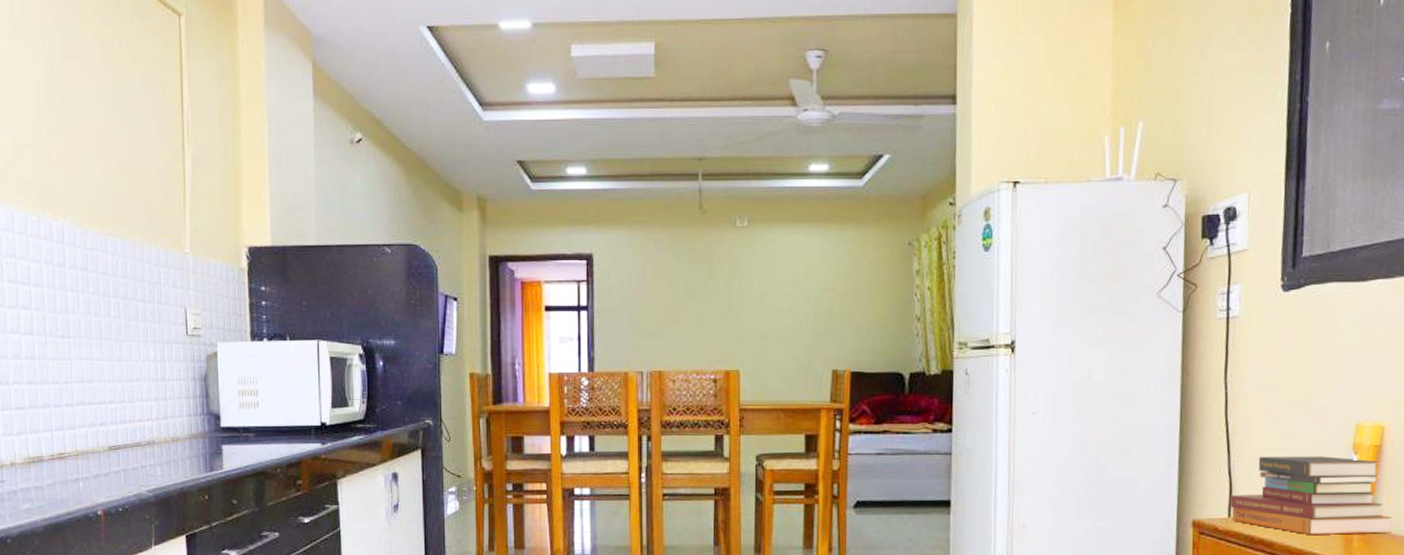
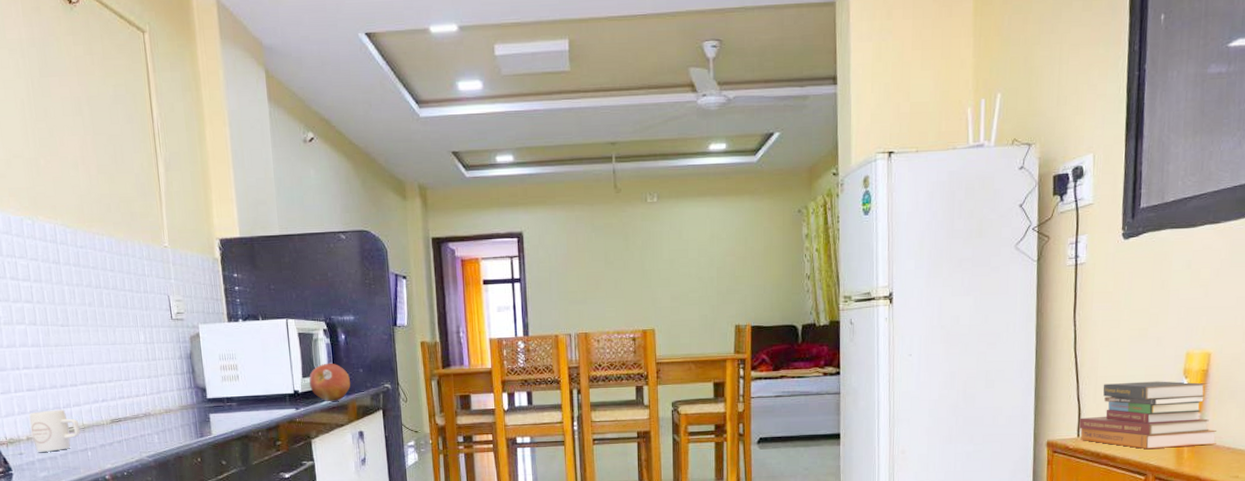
mug: none [15,432,73,480] -> present [29,409,81,452]
fruit: none [339,392,386,438] -> present [309,363,350,402]

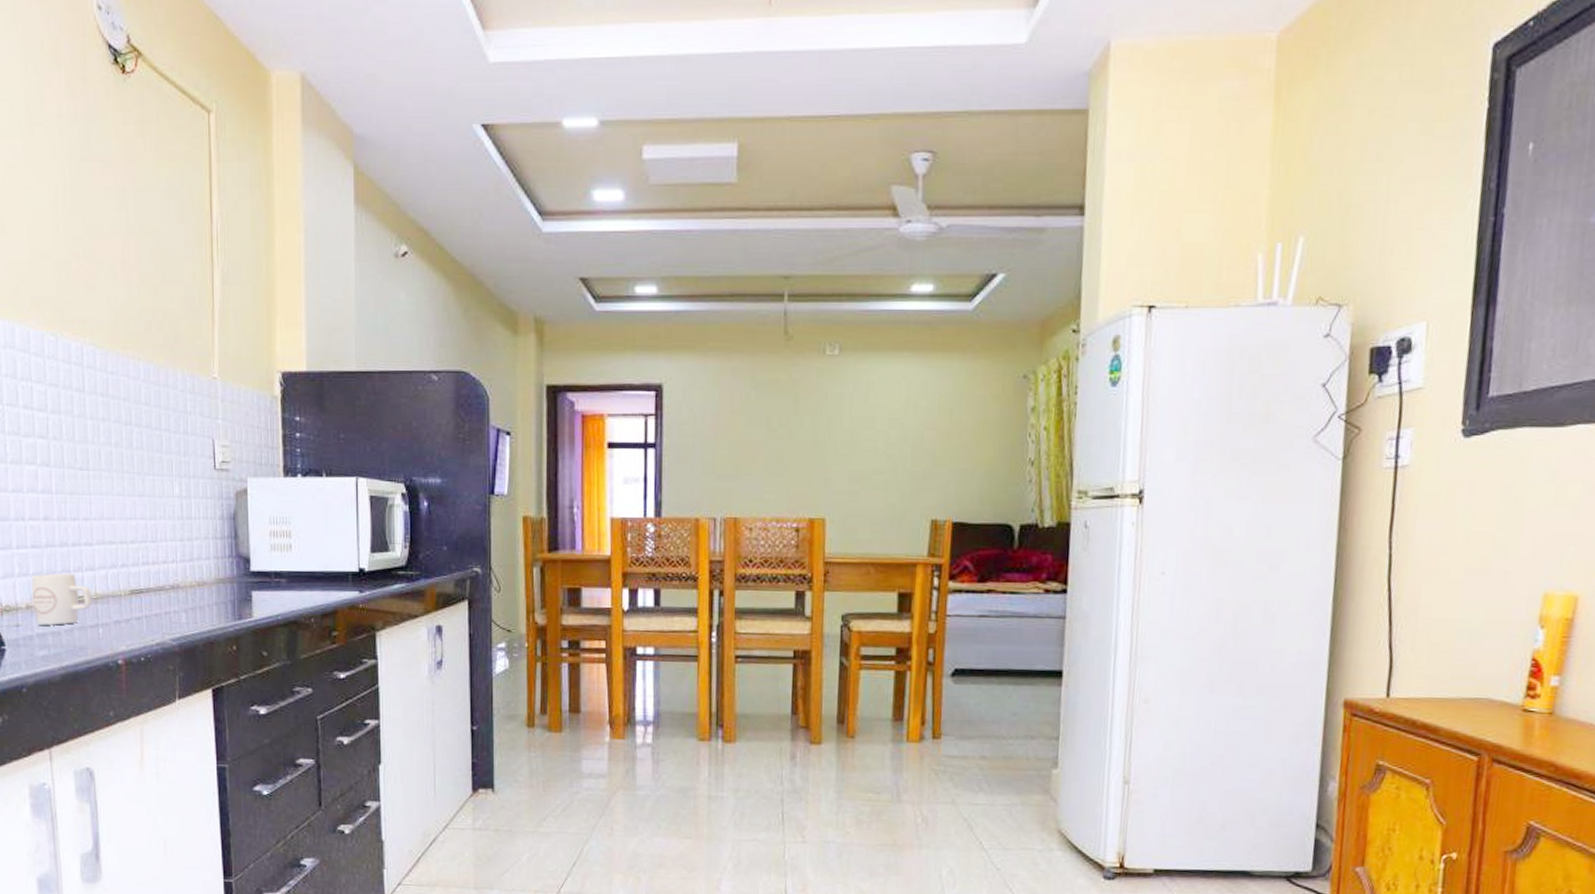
fruit: present [309,363,350,402] -> none [379,536,430,586]
books: present [1078,381,1216,450] -> none [1389,628,1581,721]

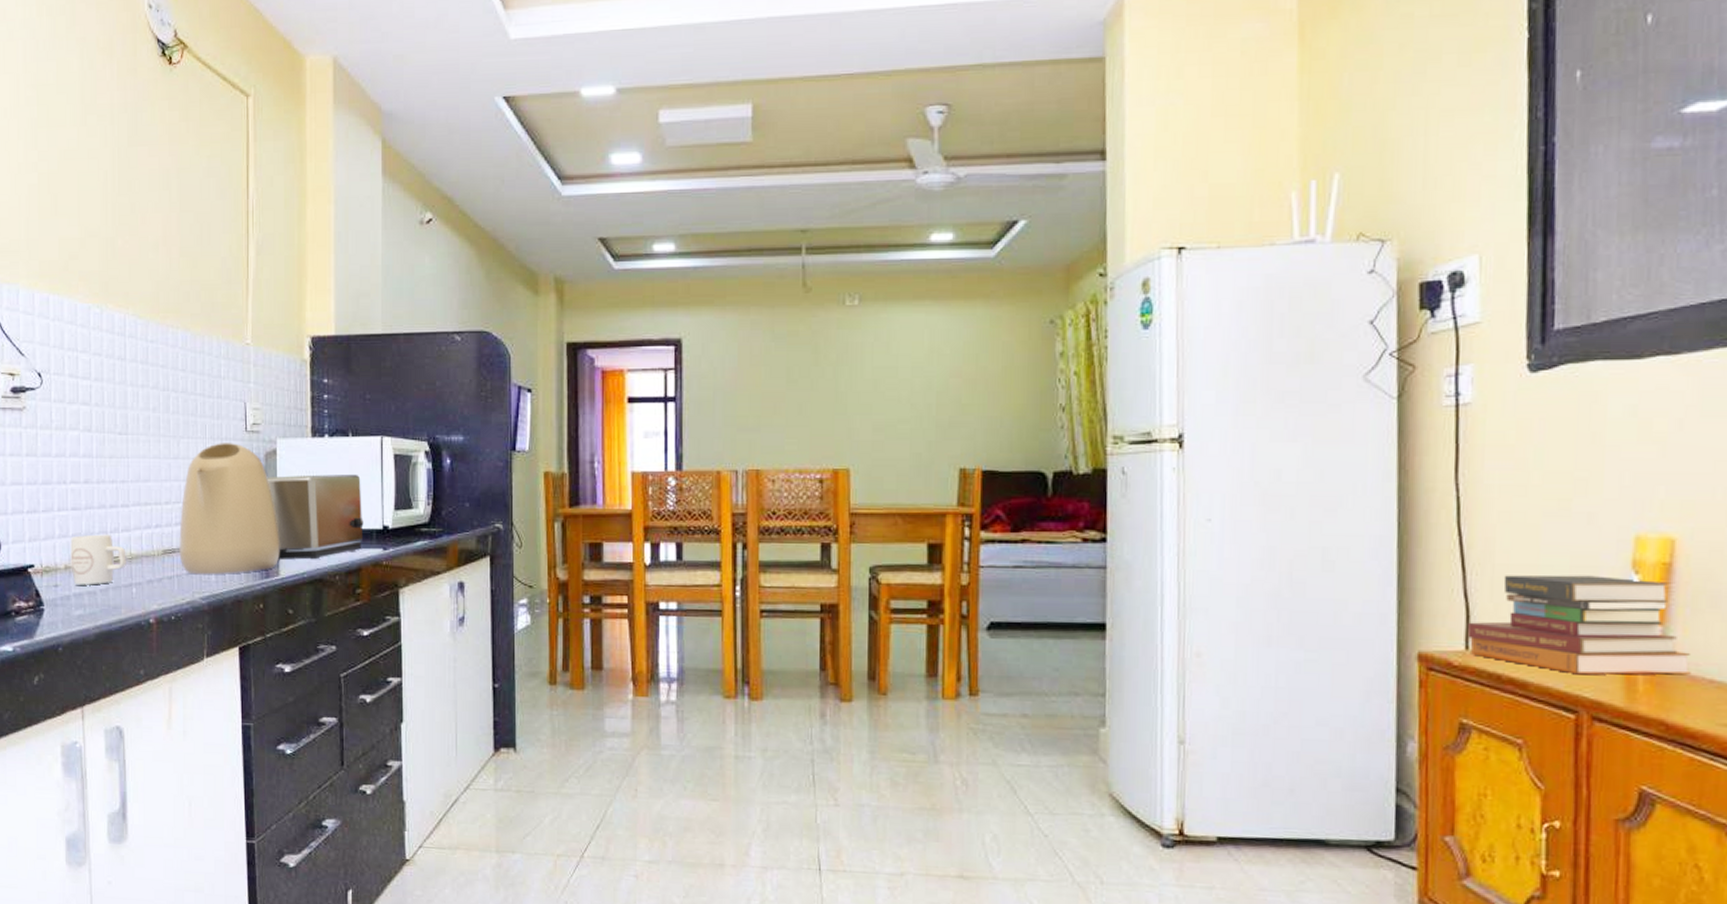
kettle: none [146,481,253,616] -> present [179,443,280,575]
toaster: none [237,515,339,602] -> present [267,474,364,560]
books: none [1389,628,1581,721] -> present [1466,574,1691,675]

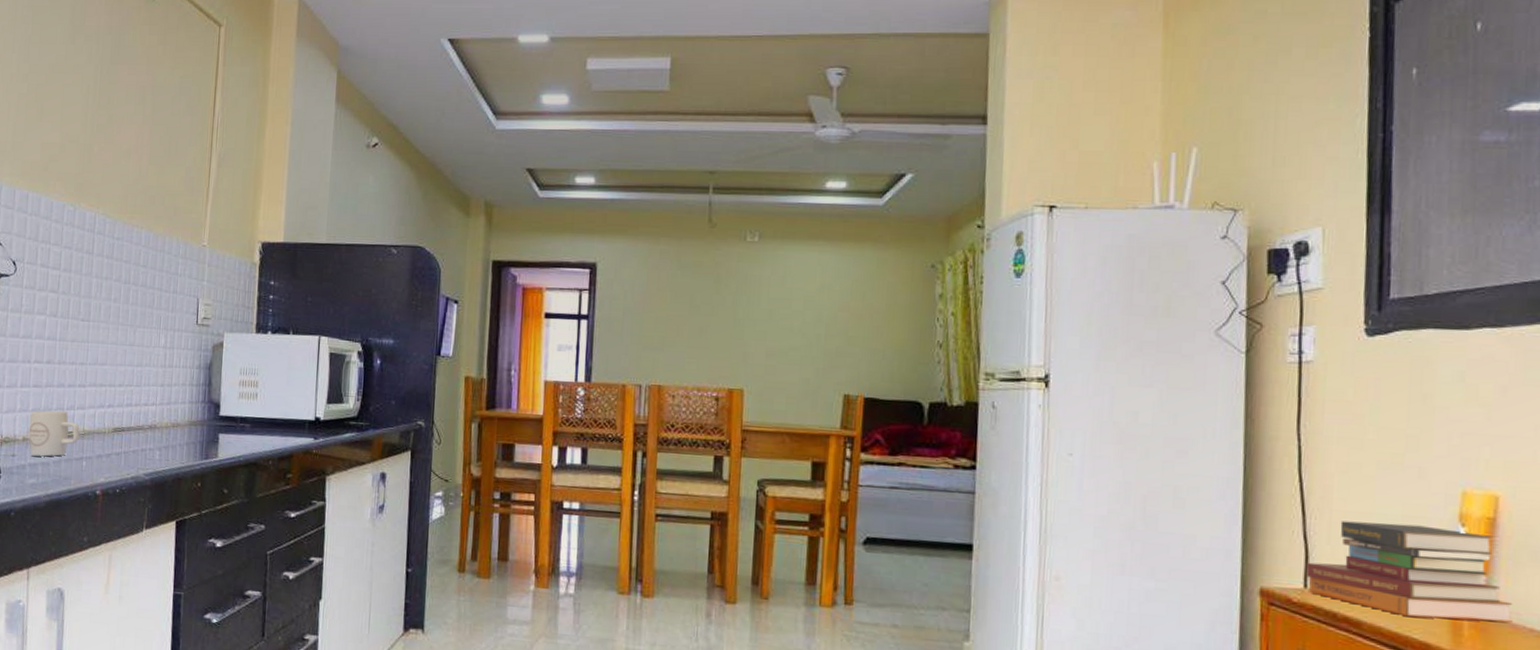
kettle: present [179,443,280,575] -> none [128,333,221,454]
toaster: present [267,474,364,560] -> none [212,366,298,445]

